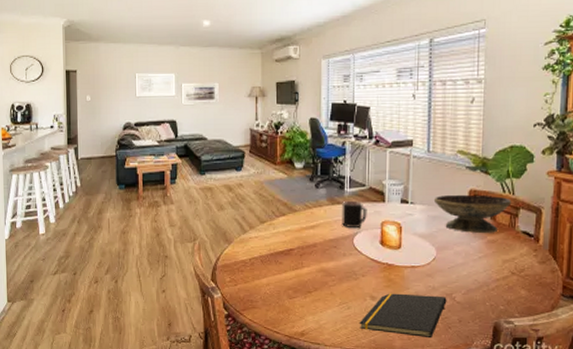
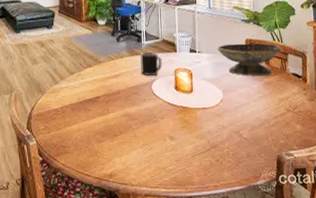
notepad: present [359,293,447,339] -> none [161,133,236,173]

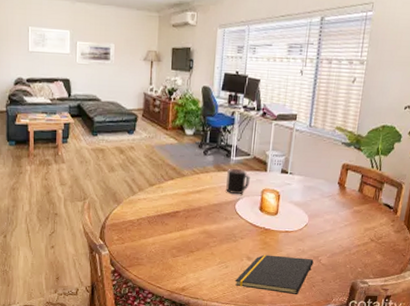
notepad: none [161,133,236,173] -> present [235,254,314,295]
decorative bowl: present [217,43,282,77] -> none [310,167,379,205]

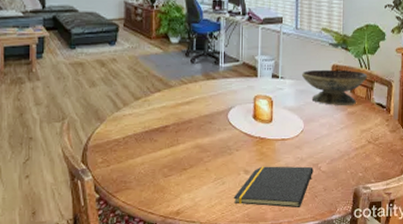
mug: present [226,169,250,194] -> none [217,77,241,102]
decorative bowl: none [310,167,379,205] -> present [301,69,368,106]

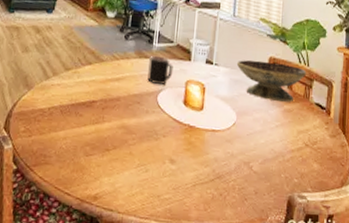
mug: none [217,77,241,102] -> present [147,56,173,84]
notepad: present [233,166,314,208] -> none [156,157,245,211]

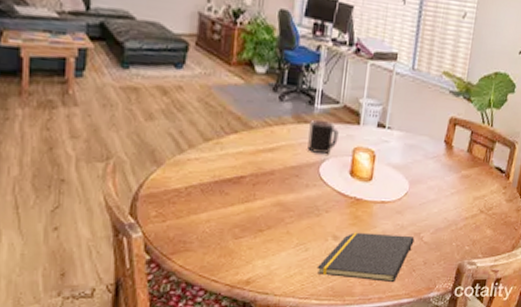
notepad: none [156,157,245,211] -> present [317,232,415,283]
decorative bowl: present [236,60,307,102] -> none [412,121,490,168]

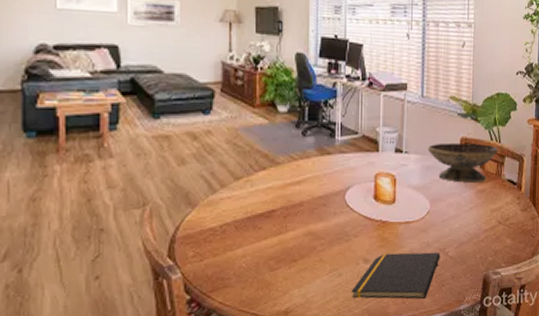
mug: present [307,120,339,153] -> none [332,152,360,181]
decorative bowl: none [412,121,490,168] -> present [427,143,499,184]

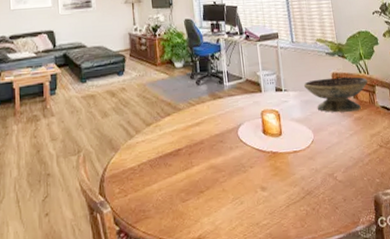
notepad: present [351,252,440,300] -> none [253,177,330,224]

